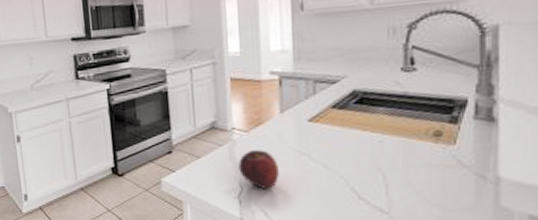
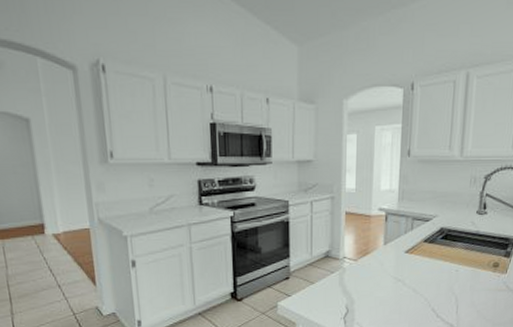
fruit: present [238,150,279,189] -> none [346,277,379,310]

